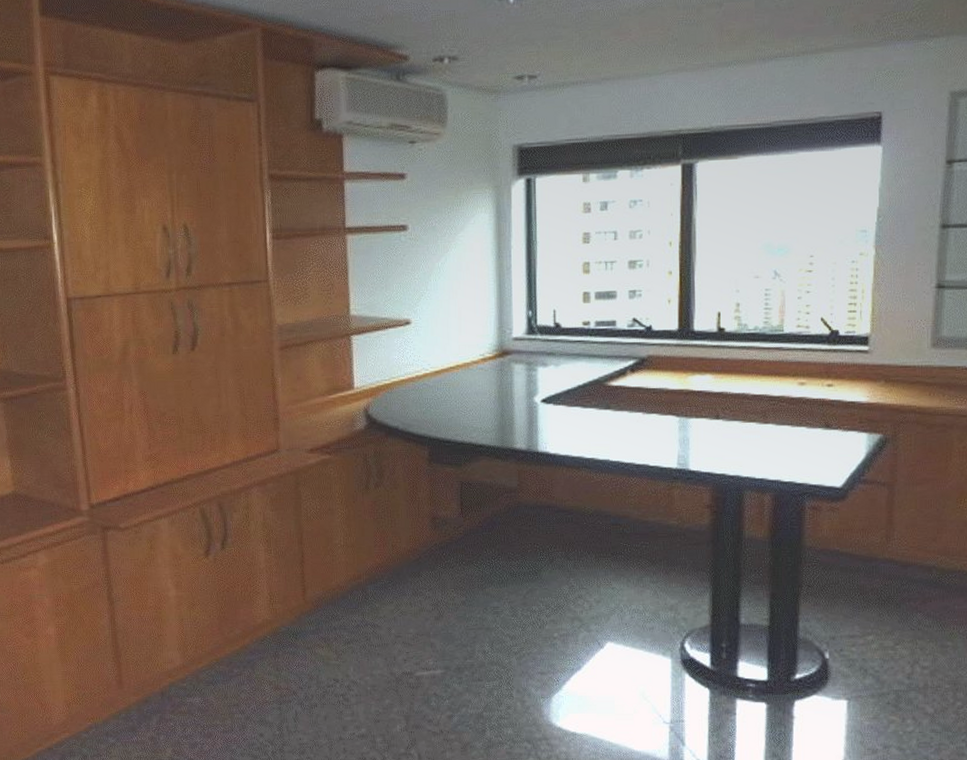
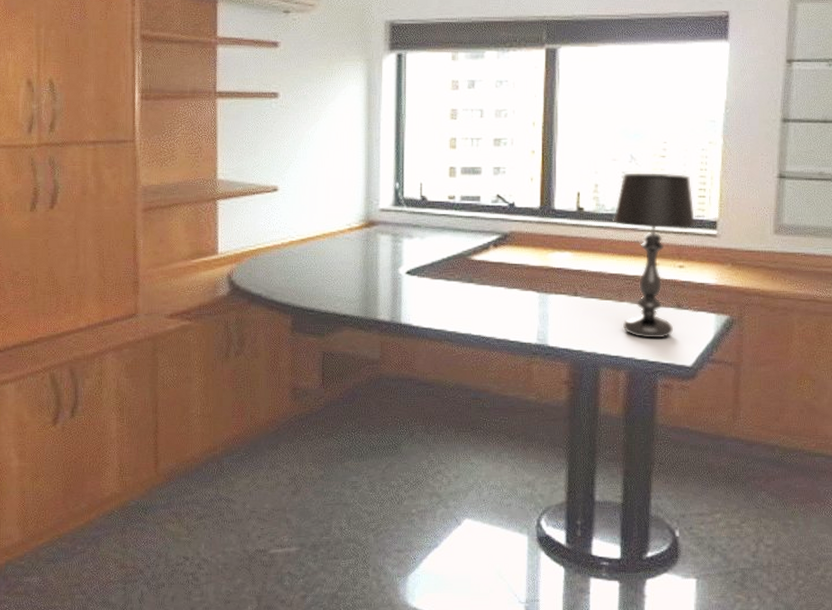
table lamp: none [756,288,846,460] -> present [613,172,696,339]

